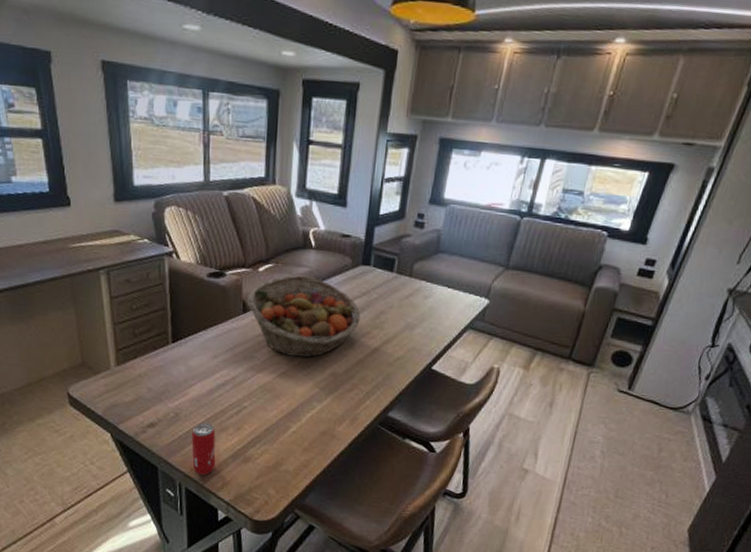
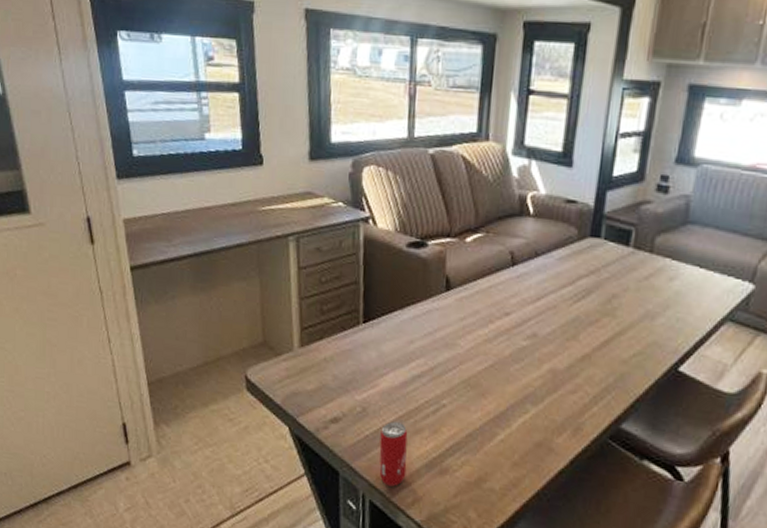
fruit basket: present [247,275,361,358] -> none [451,247,588,349]

